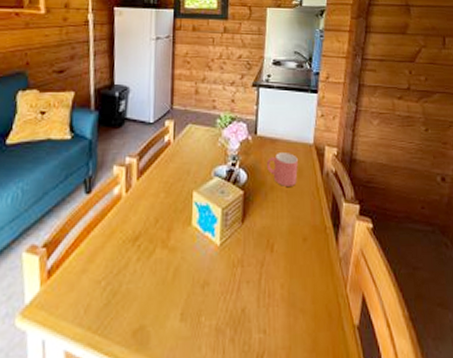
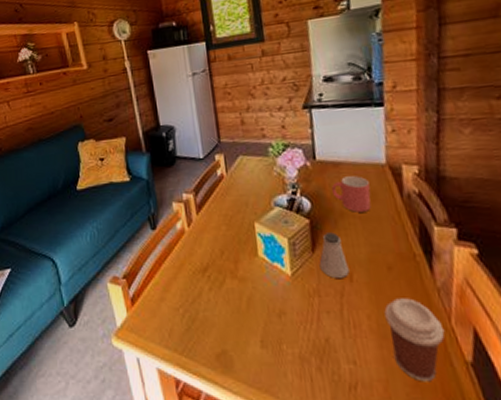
saltshaker: none [246,204,271,248] -> present [319,232,350,278]
coffee cup: none [295,267,341,347] -> present [384,298,445,382]

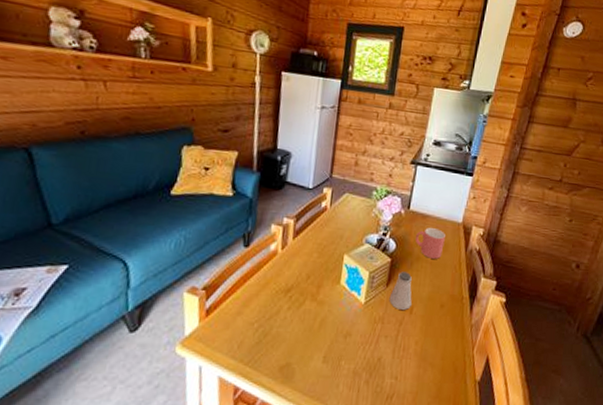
coffee cup: present [384,298,445,382] -> none [426,330,468,395]

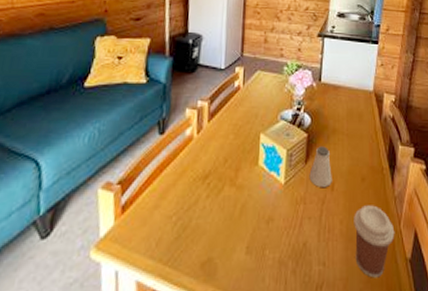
mug: present [415,228,445,259] -> none [330,99,358,130]
coffee cup: none [426,330,468,395] -> present [354,205,395,278]

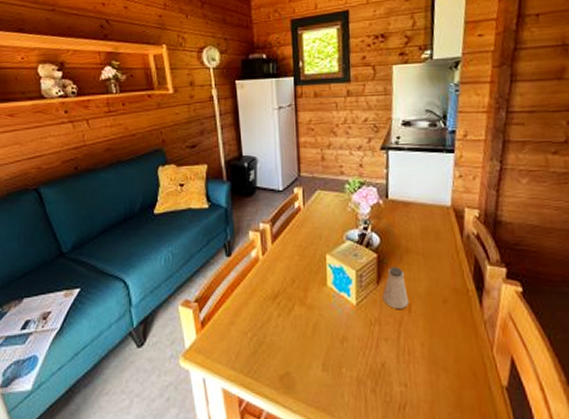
coffee cup: present [354,205,395,278] -> none [436,329,487,403]

